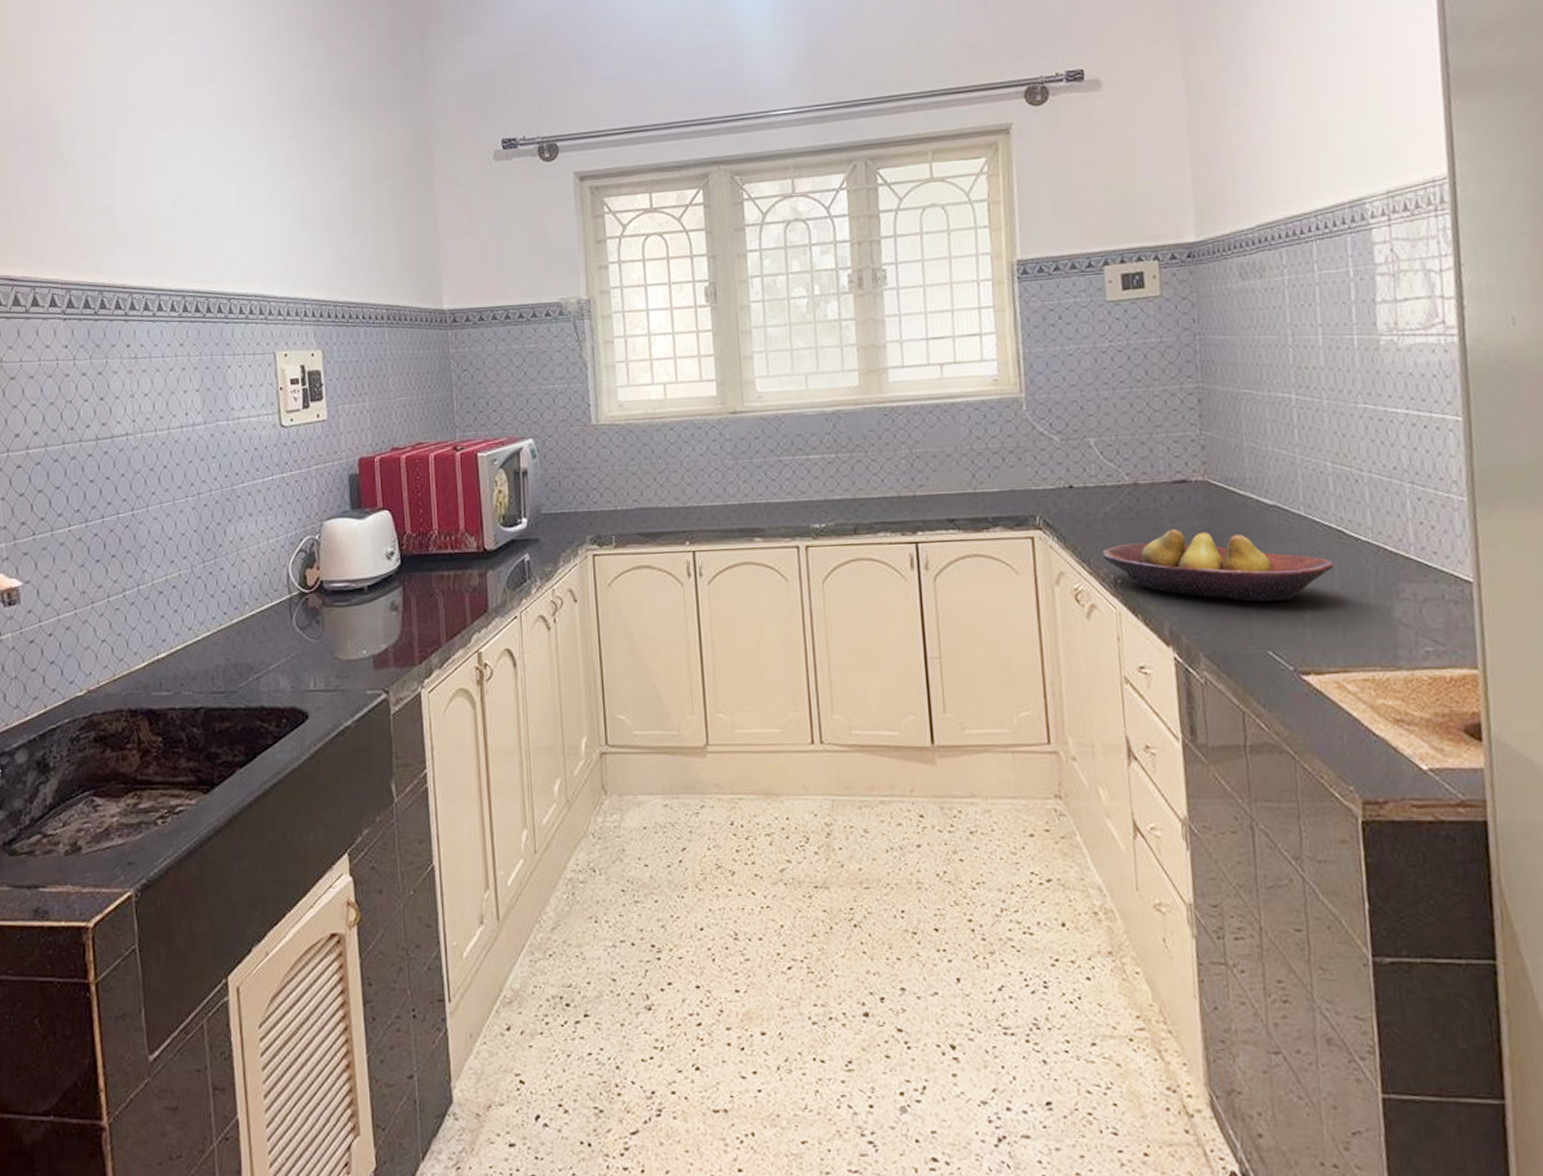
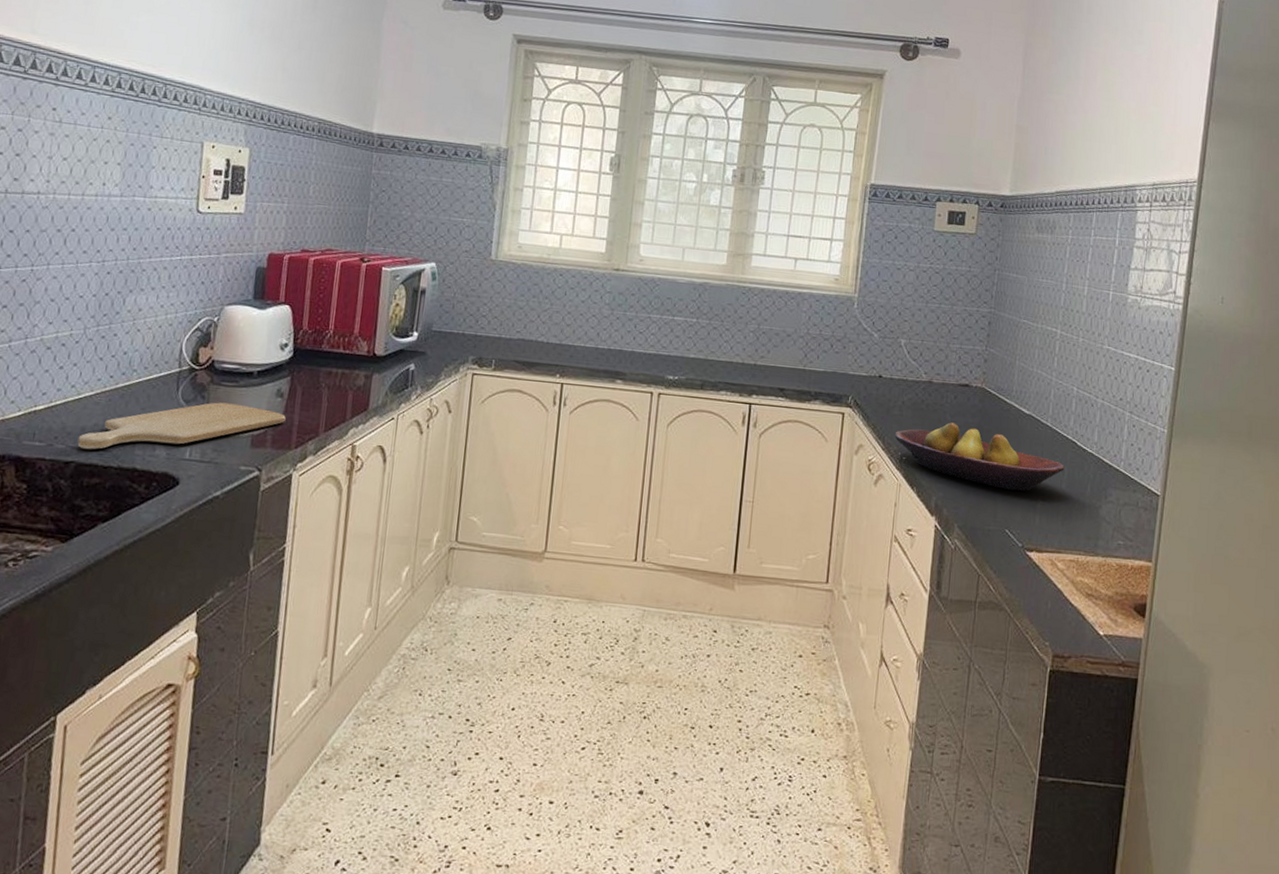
chopping board: none [203,624,404,694] -> present [77,402,286,450]

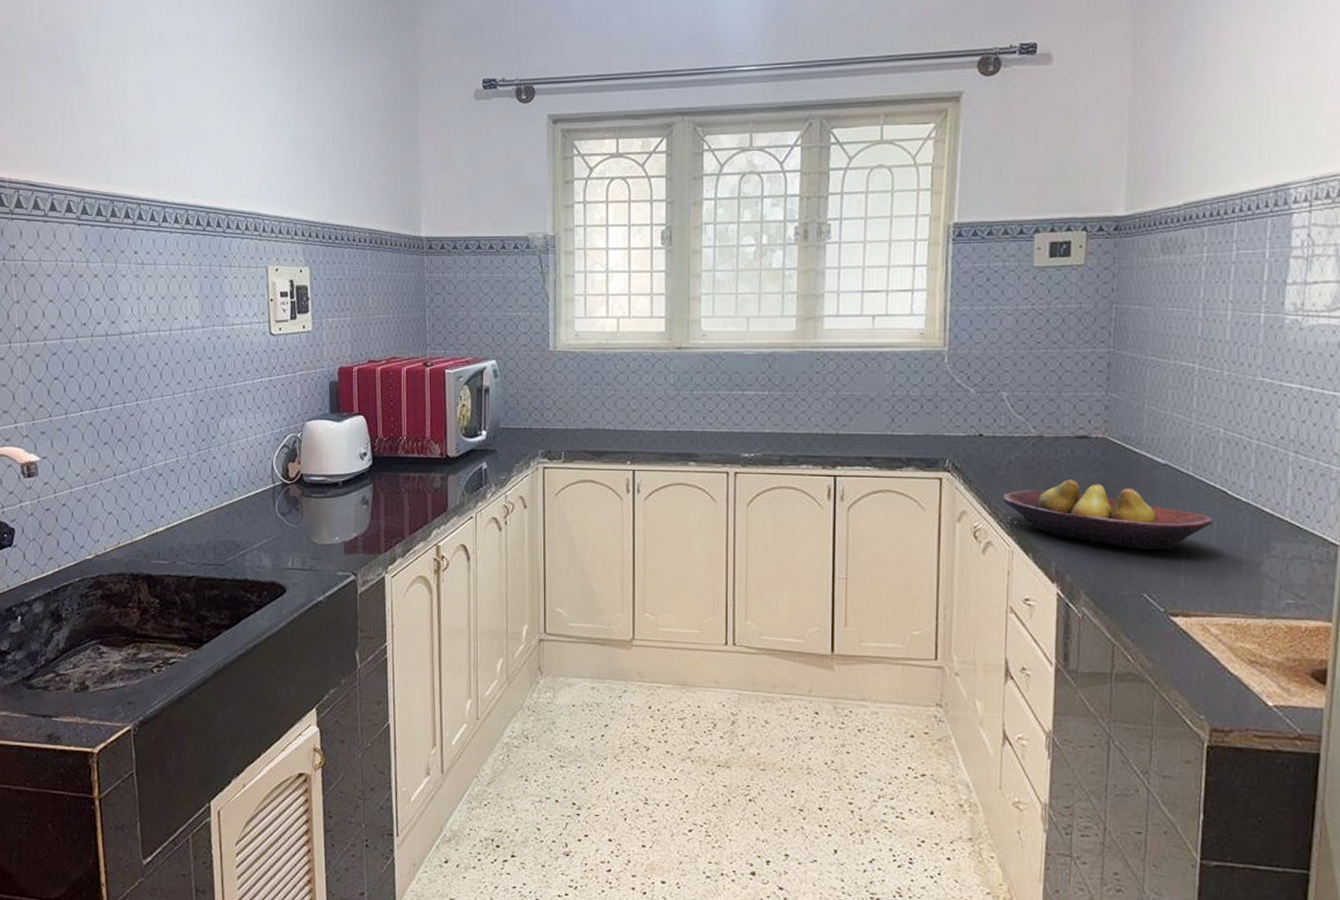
chopping board: present [77,402,286,450] -> none [196,513,373,565]

